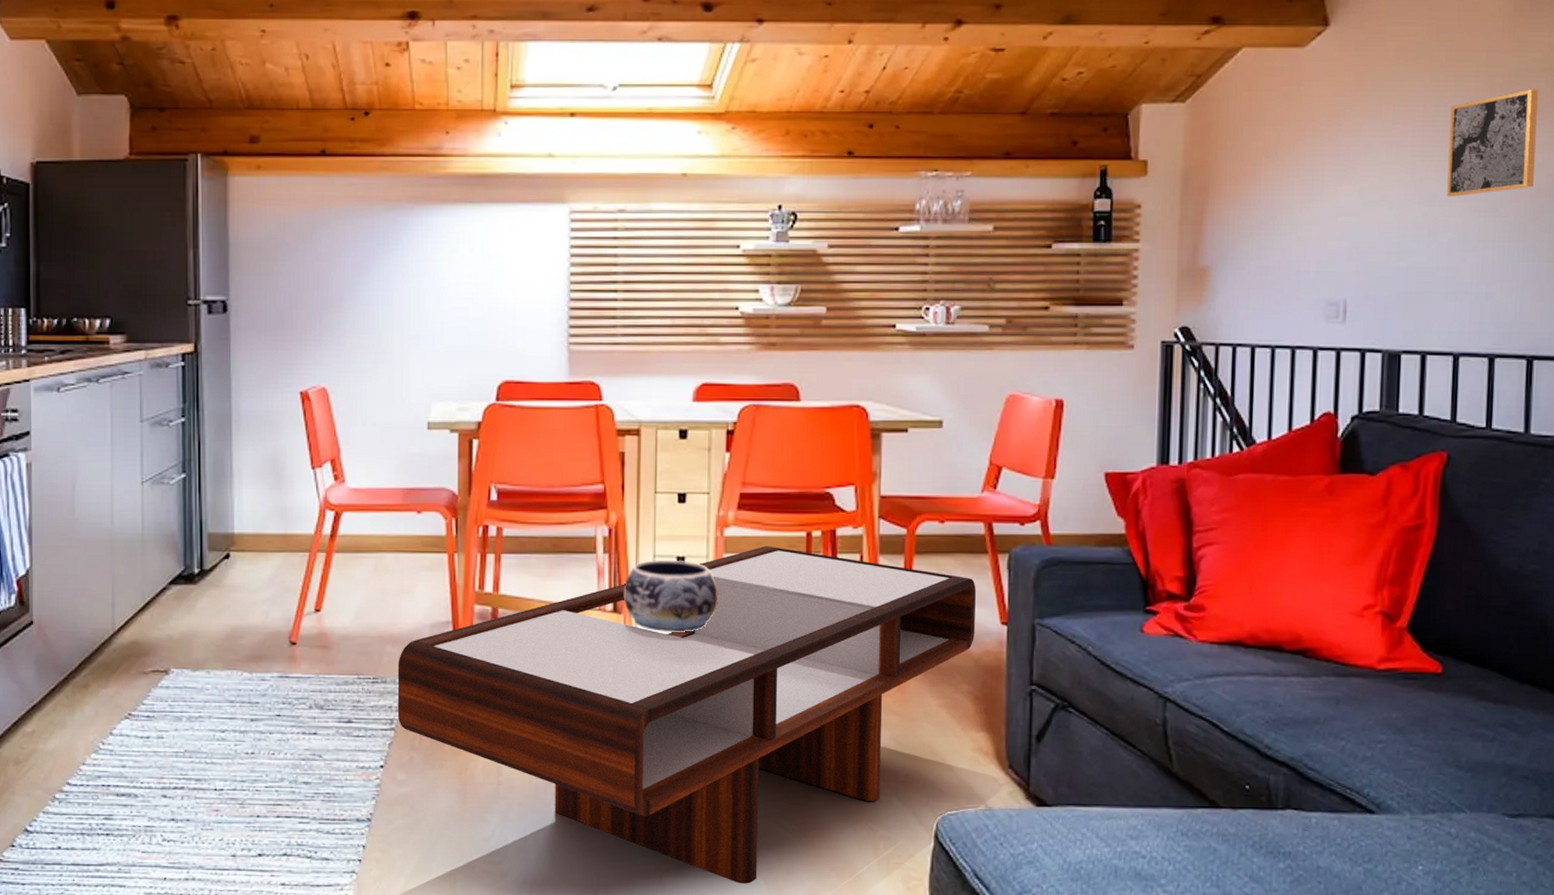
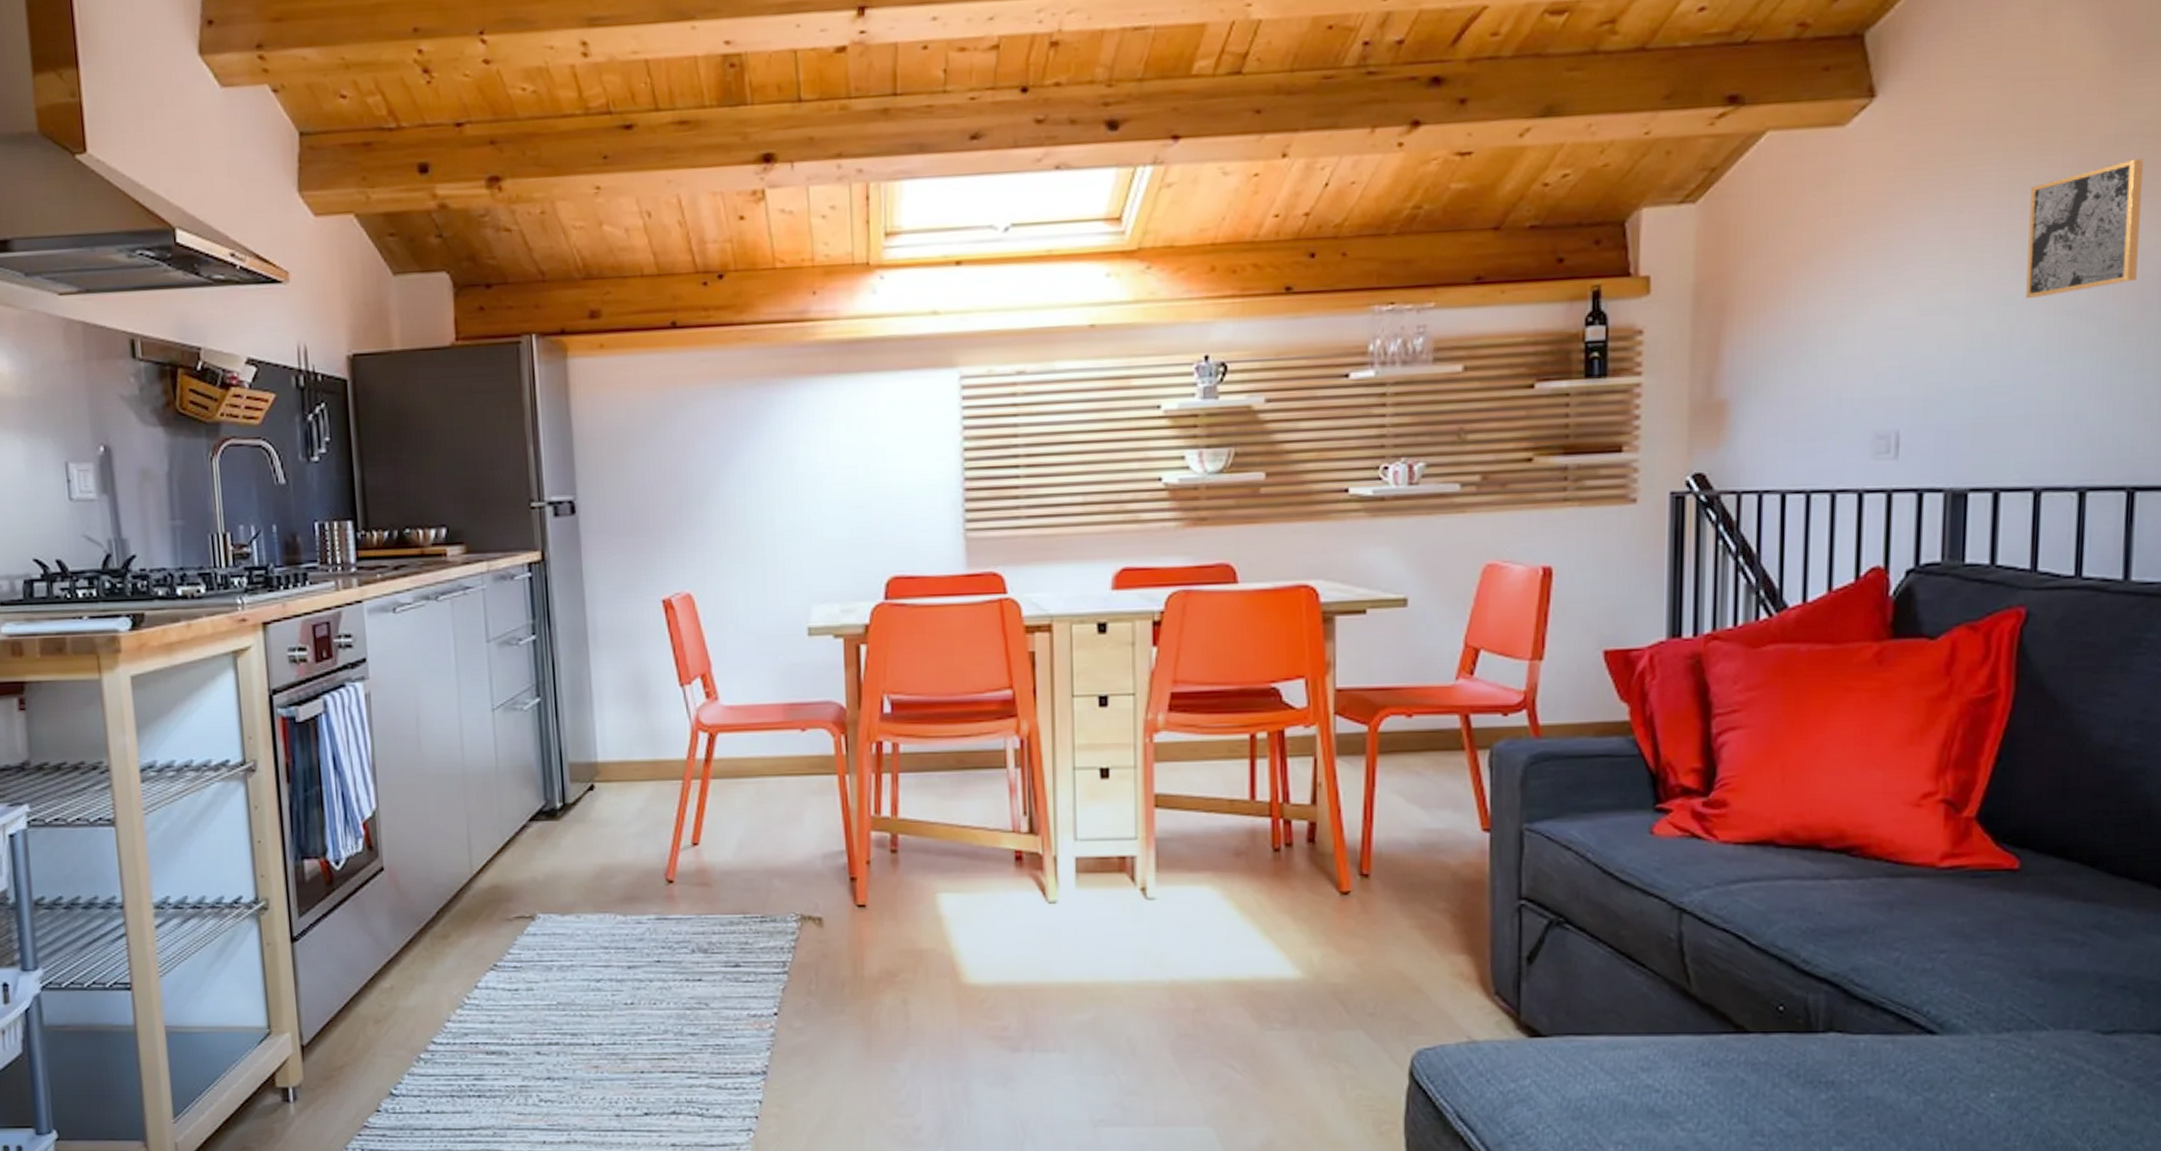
coffee table: present [397,545,976,884] -> none [787,751,1452,1133]
decorative bowl: present [623,559,718,632] -> none [1039,771,1150,854]

